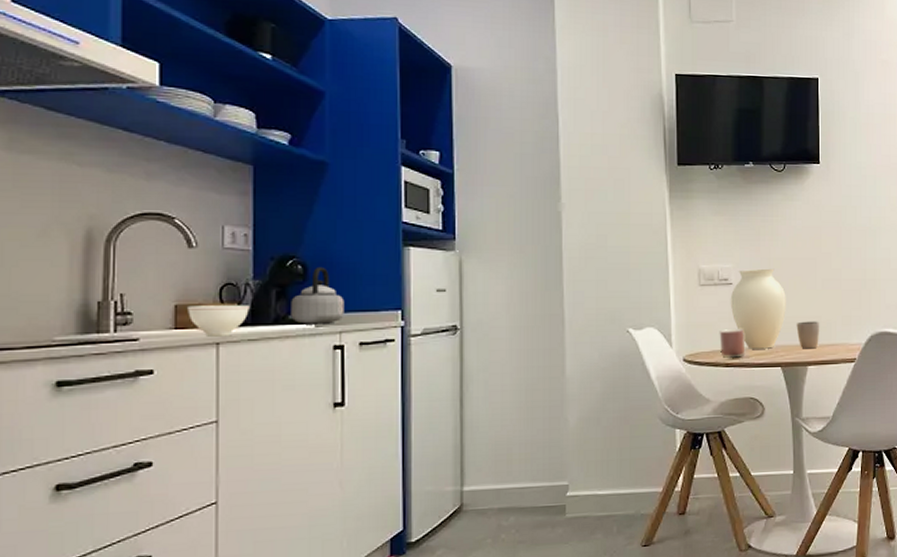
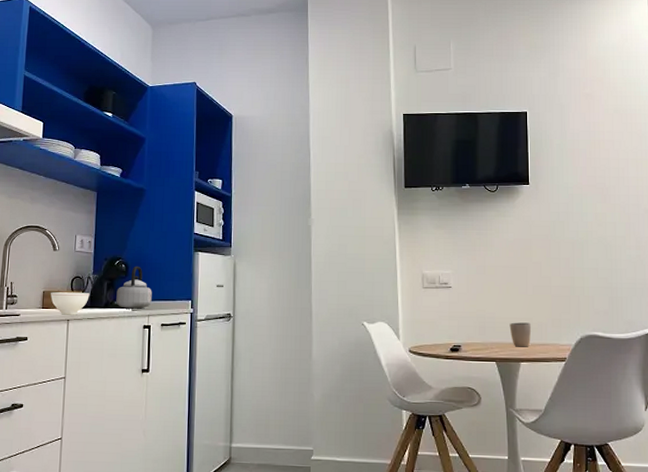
mug: present [719,329,746,358] -> none [440,326,463,351]
vase: present [730,268,786,349] -> none [449,275,500,345]

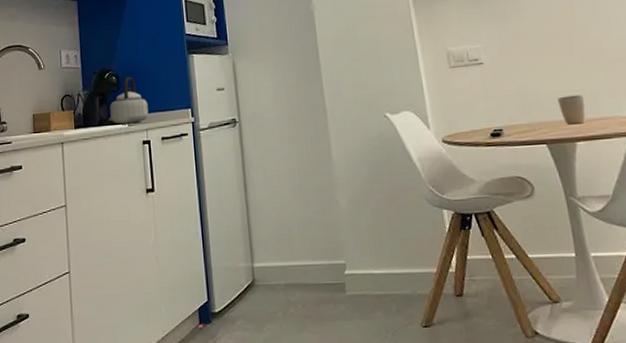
bowl: present [50,292,90,315] -> none [40,111,82,138]

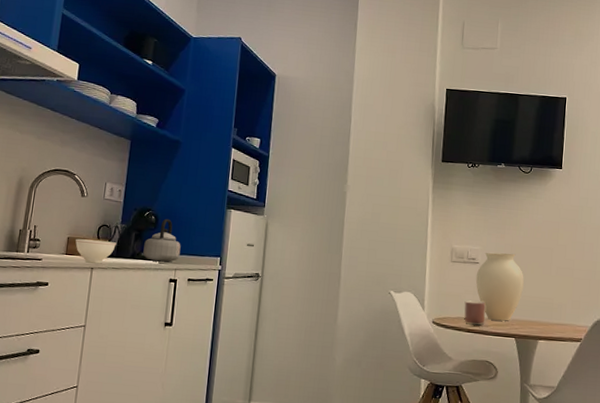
bowl: none [40,111,82,138] -> present [75,238,116,264]
mug: none [475,107,506,137] -> present [464,300,486,326]
vase: none [482,44,545,127] -> present [475,252,524,321]
cup: present [557,95,586,125] -> none [531,301,552,326]

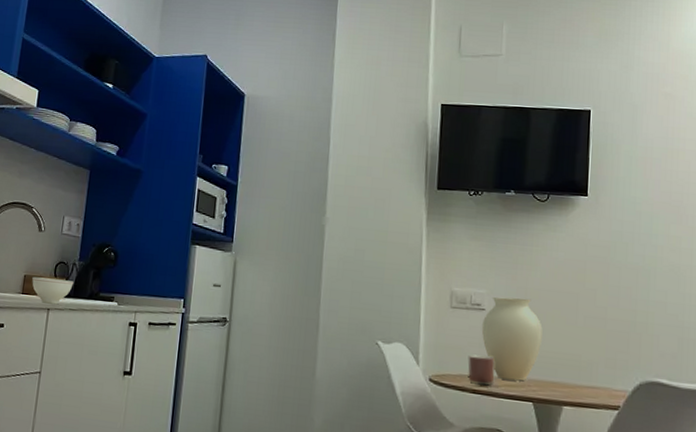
teapot: present [143,218,181,263] -> none [101,255,142,304]

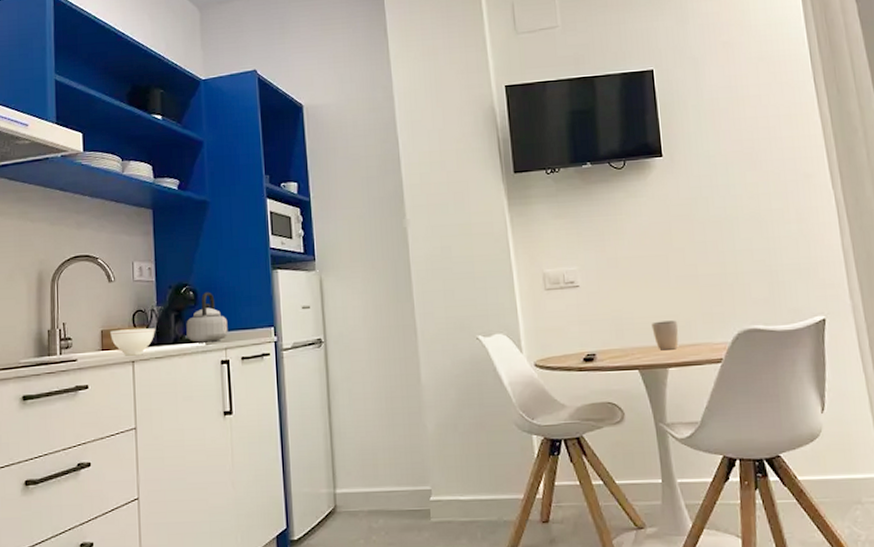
teapot: none [101,255,142,304] -> present [186,291,228,343]
mug: present [467,354,495,386] -> none [569,332,599,362]
vase: present [481,296,543,382] -> none [578,268,639,352]
cup: none [552,357,580,389] -> present [651,320,679,350]

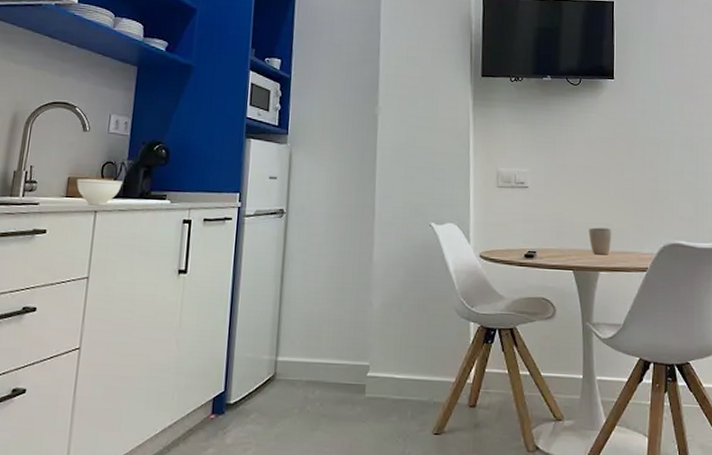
teapot: present [186,291,228,343] -> none [153,152,195,201]

